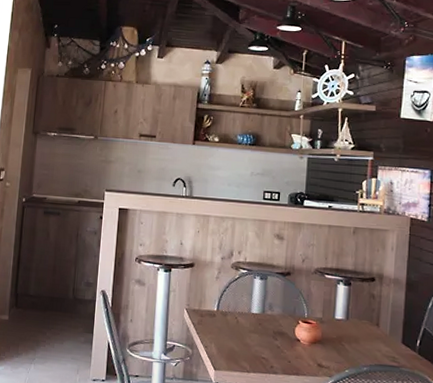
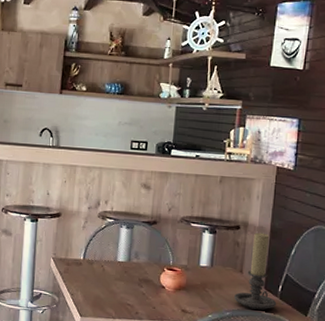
candle holder: none [371,284,415,366] -> present [234,232,277,310]

